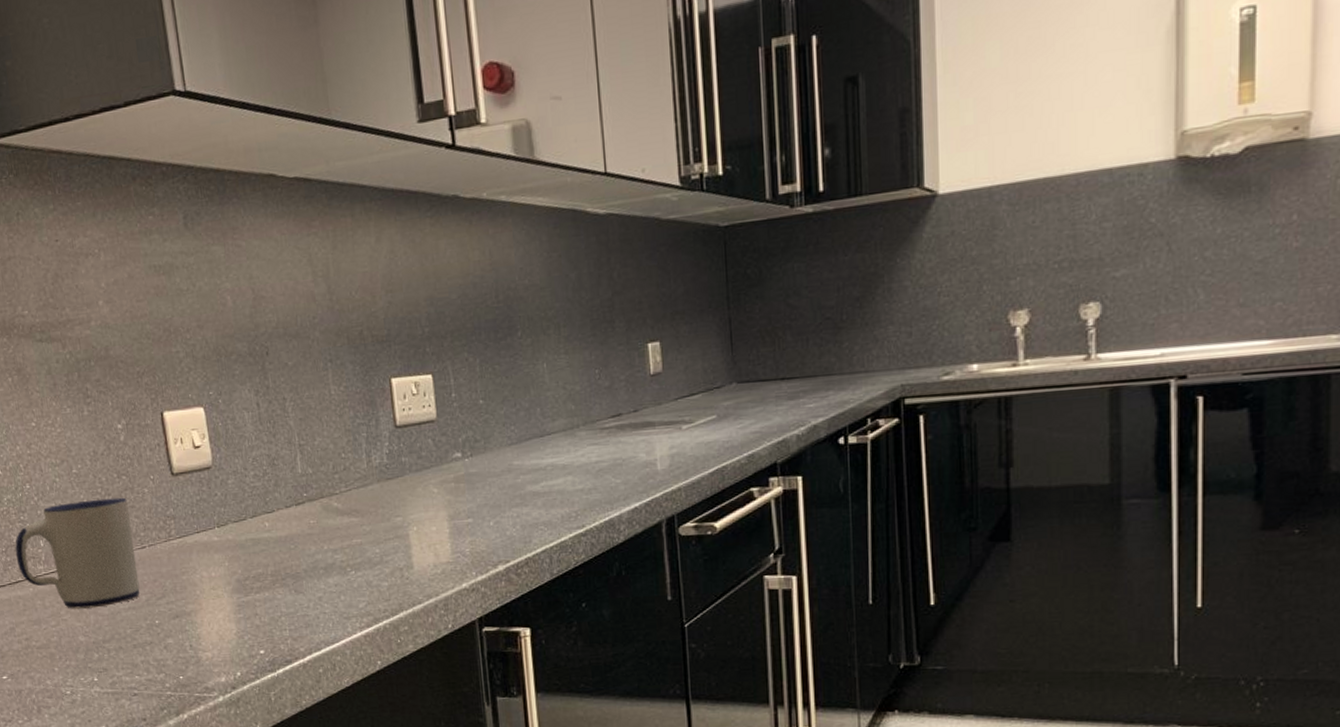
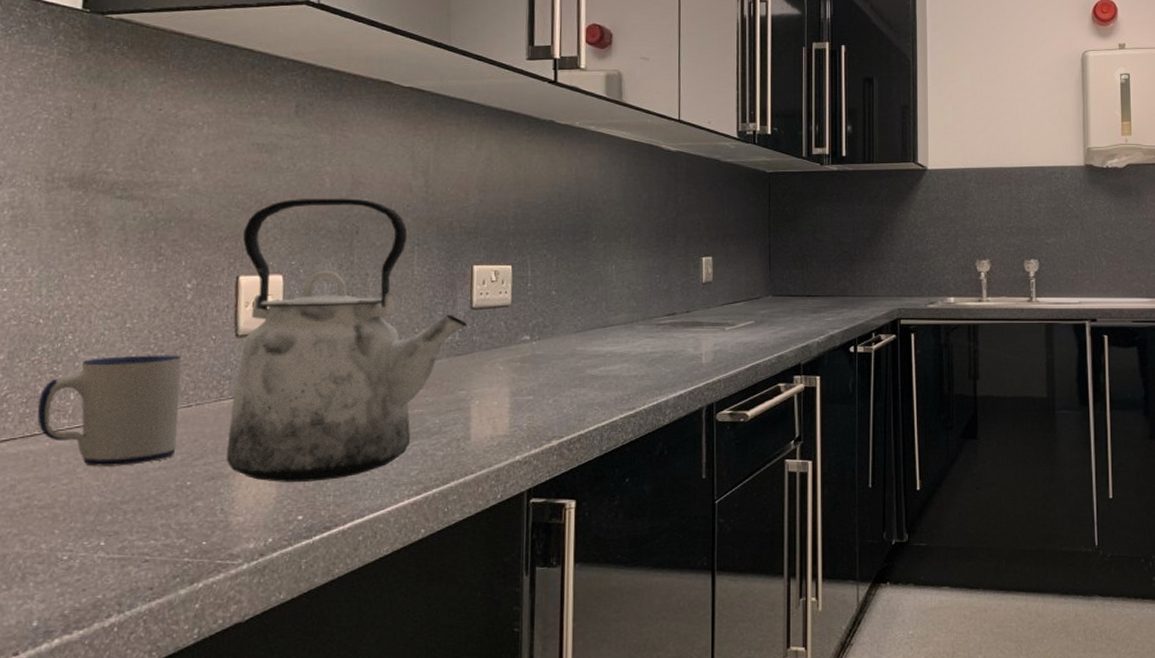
kettle: none [158,315,394,618] -> present [226,198,468,482]

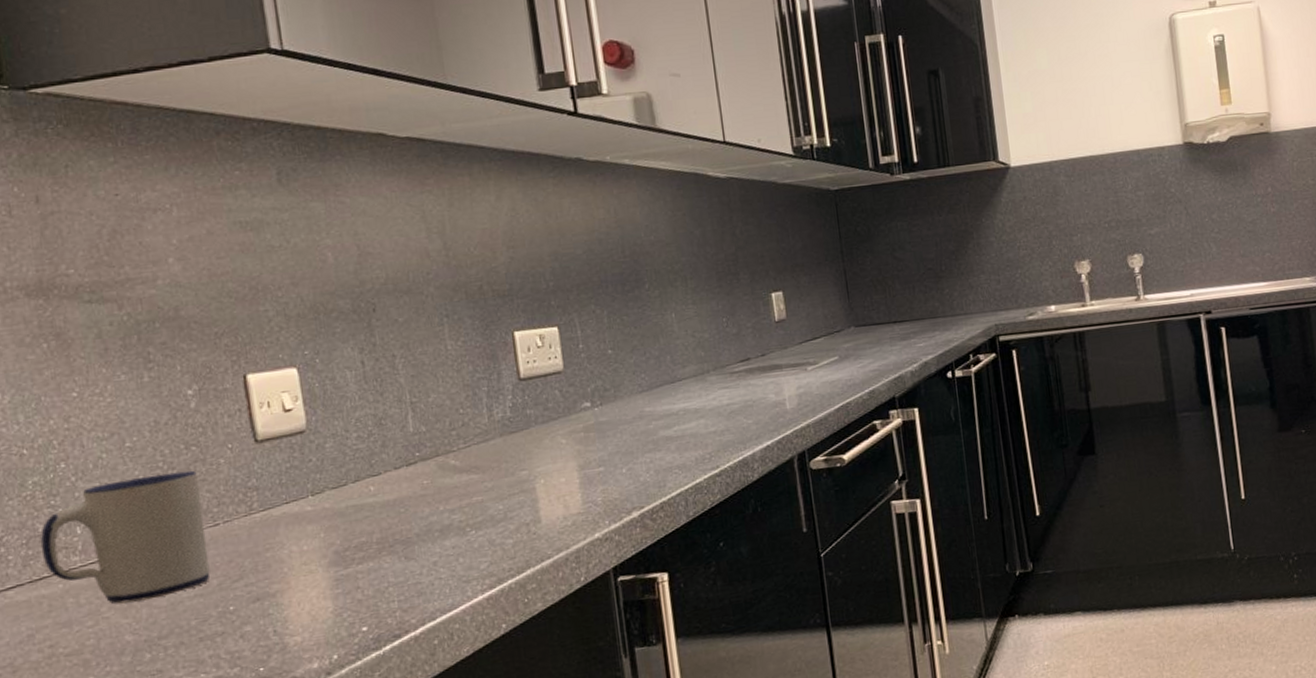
kettle: present [226,198,468,482] -> none [242,272,518,595]

